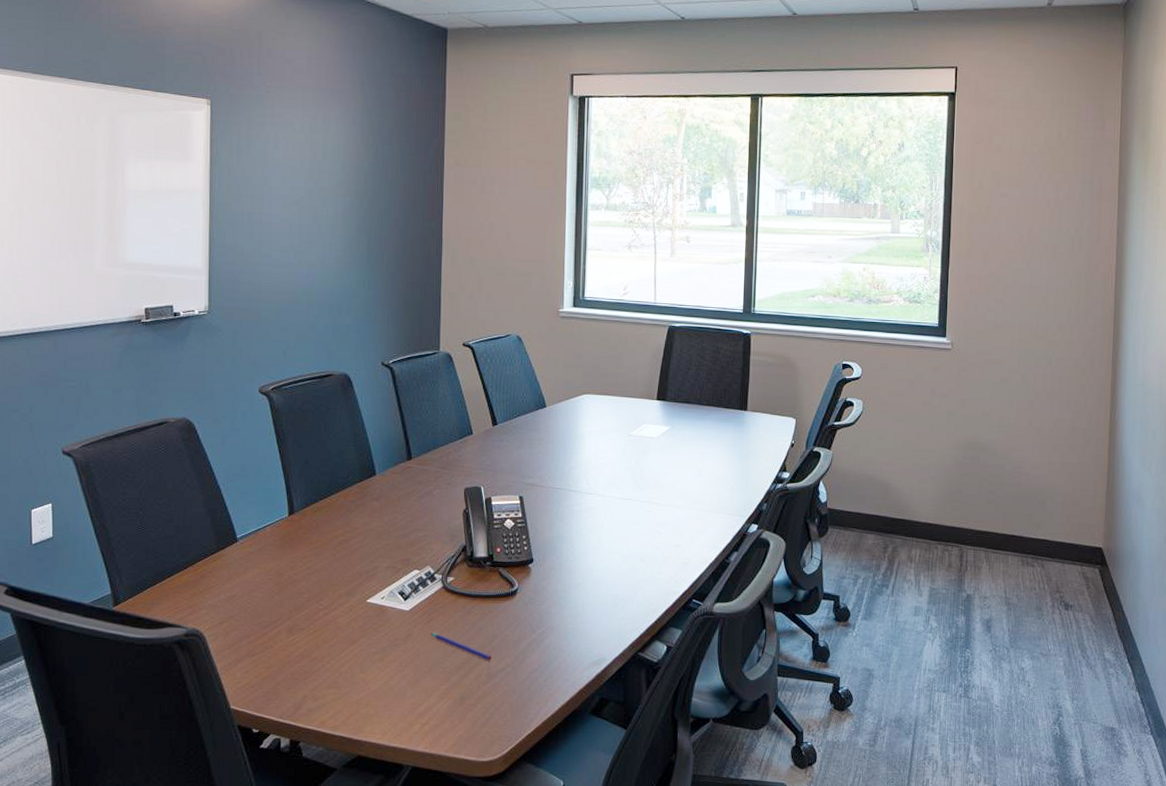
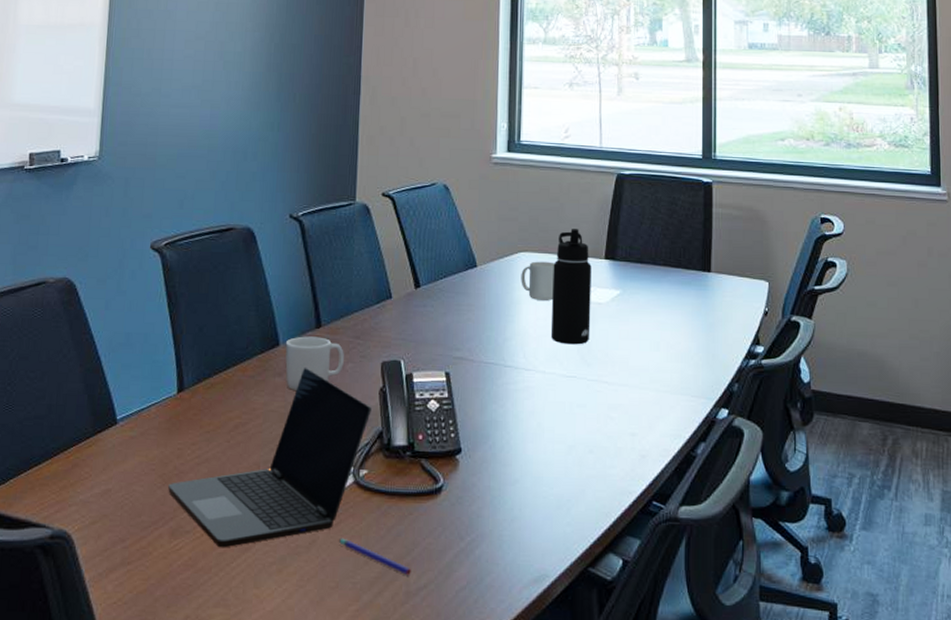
laptop: none [284,494,457,642] -> present [168,368,372,548]
mug: none [381,467,432,512] -> present [285,336,344,390]
mug: none [584,402,613,436] -> present [521,261,554,301]
water bottle: none [609,374,645,473] -> present [550,229,592,345]

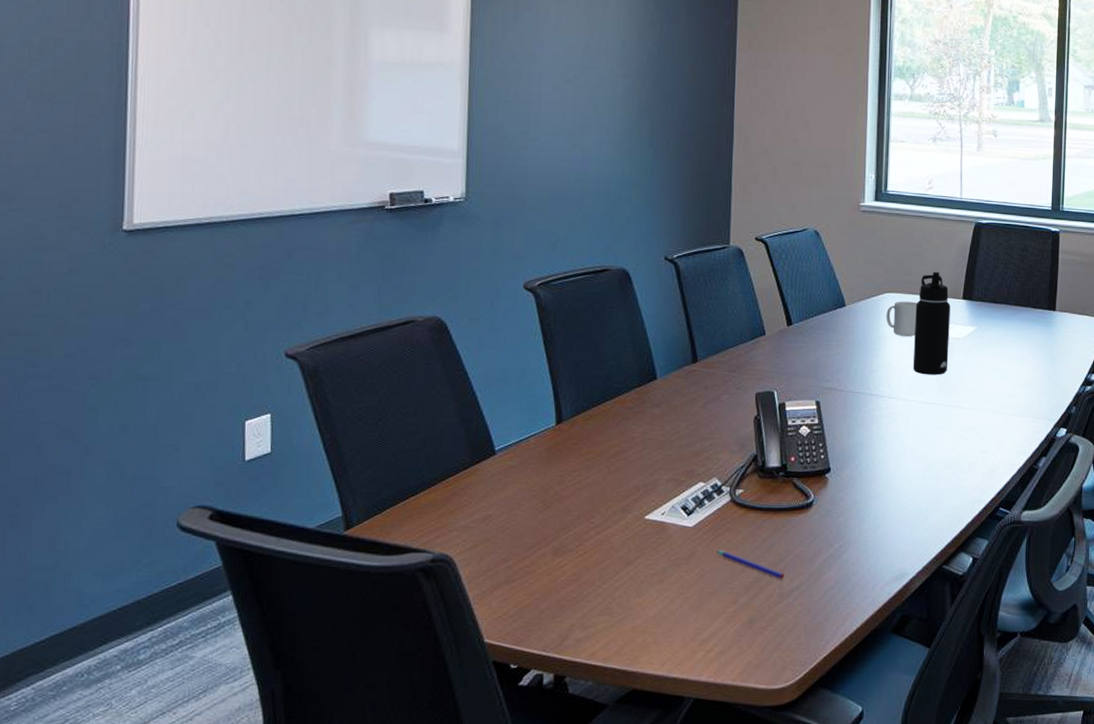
laptop: present [168,368,372,548] -> none [550,399,747,564]
mug: present [285,336,344,390] -> none [662,370,720,420]

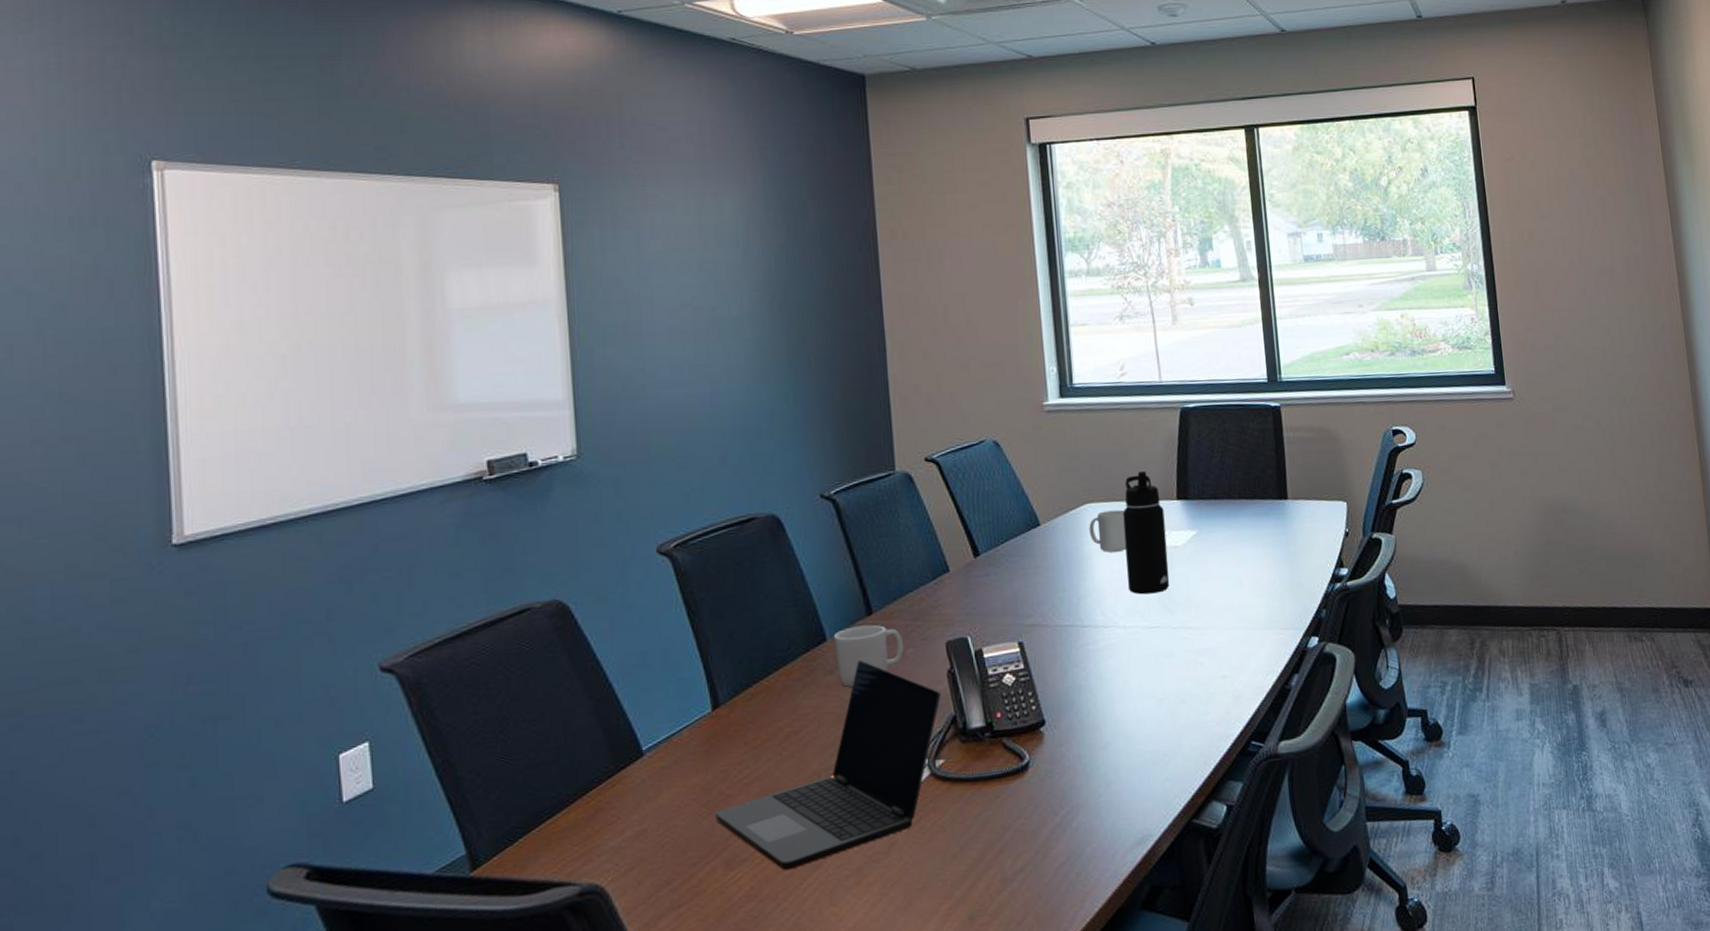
laptop: none [550,399,747,564] -> present [715,660,941,871]
mug: none [662,370,720,420] -> present [833,624,904,687]
pen: present [716,549,784,580] -> none [920,835,1005,863]

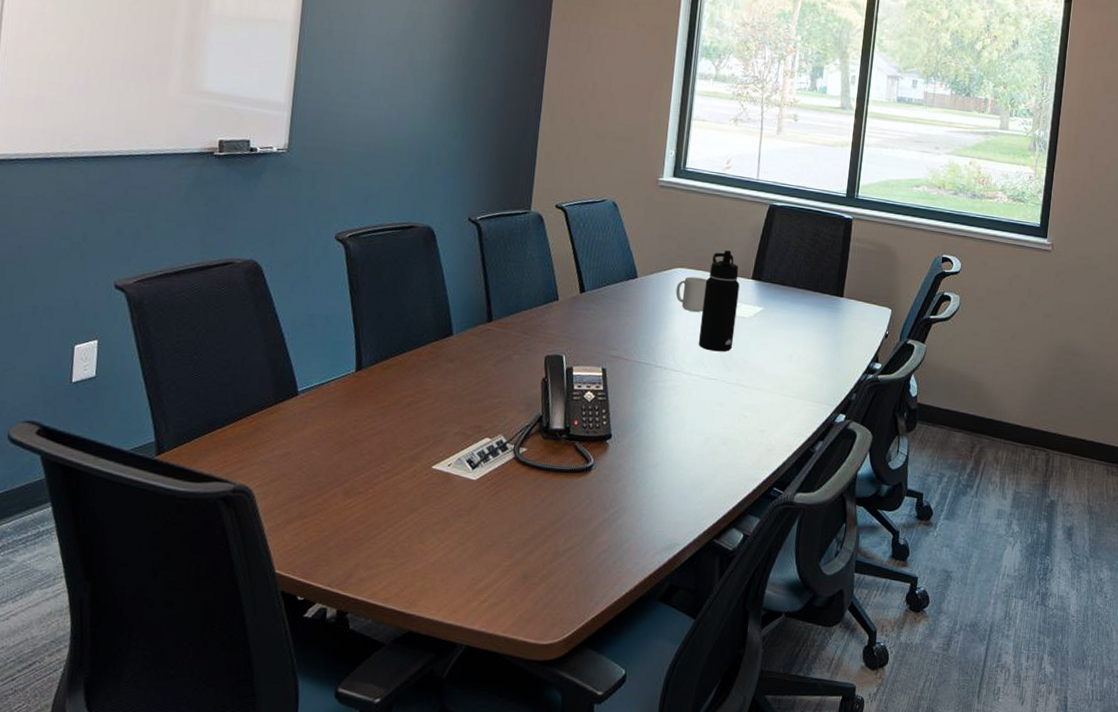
laptop: present [715,660,941,871] -> none [344,356,534,508]
mug: present [833,624,904,687] -> none [457,328,512,376]

